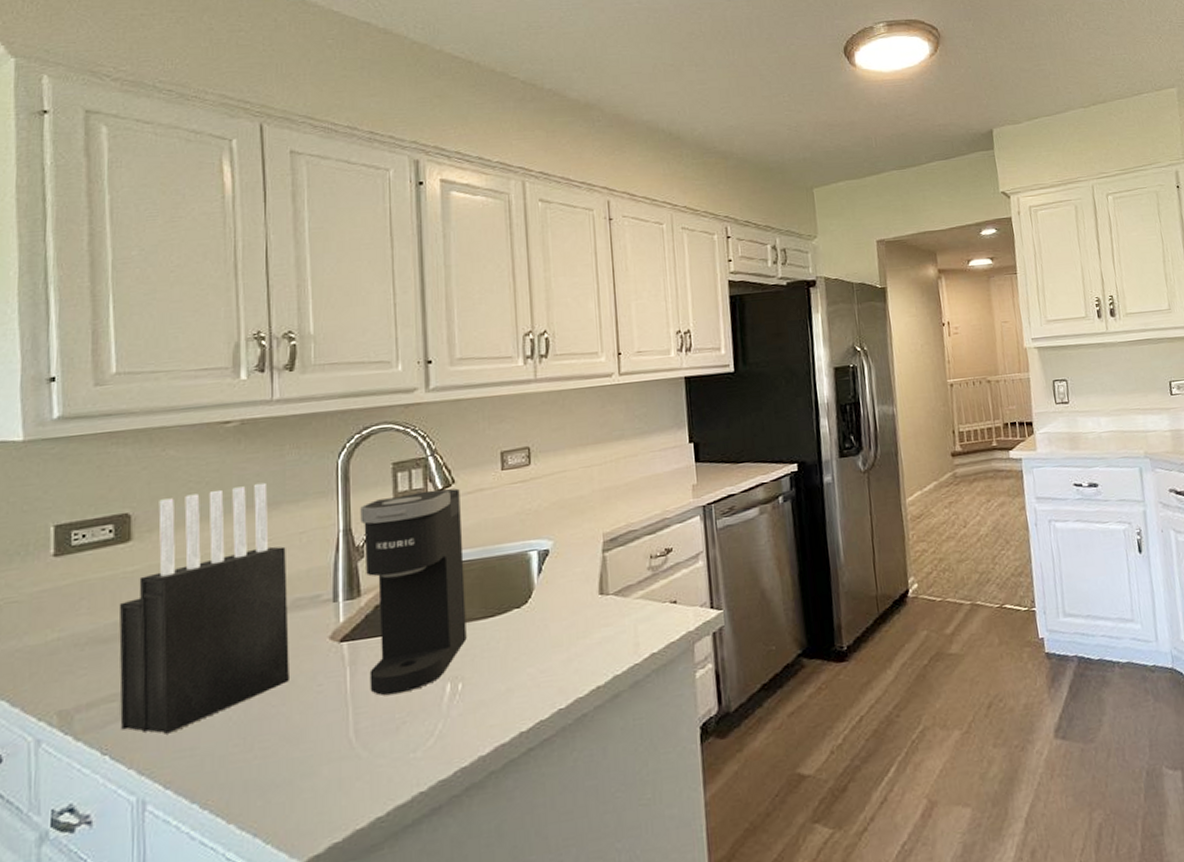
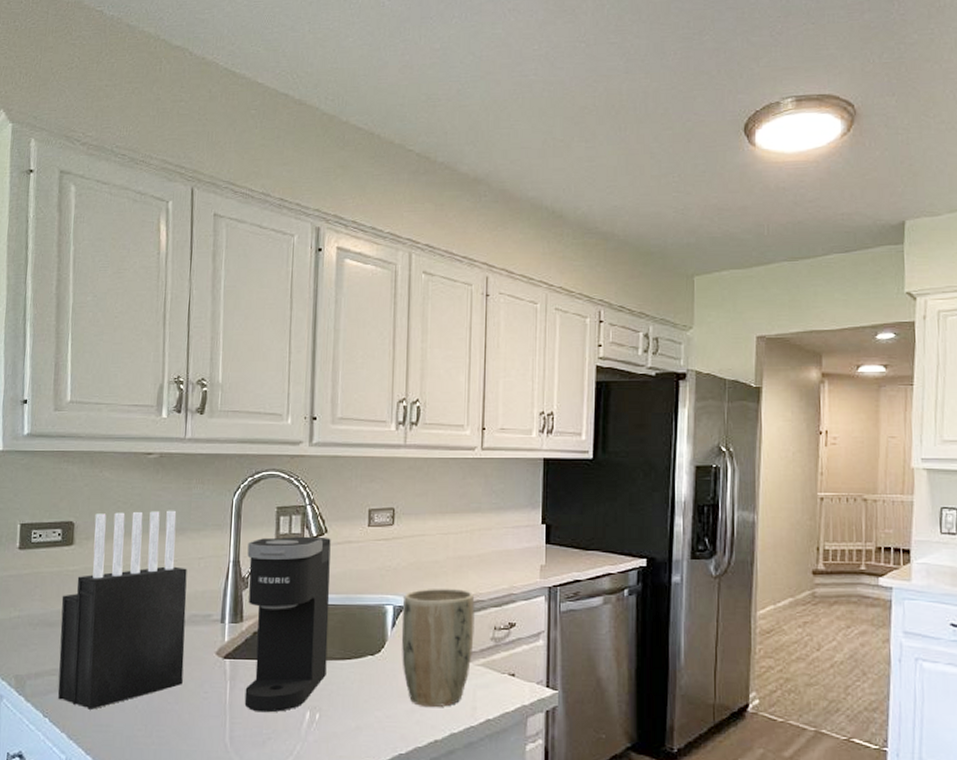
plant pot: none [548,521,630,653] -> present [401,588,475,707]

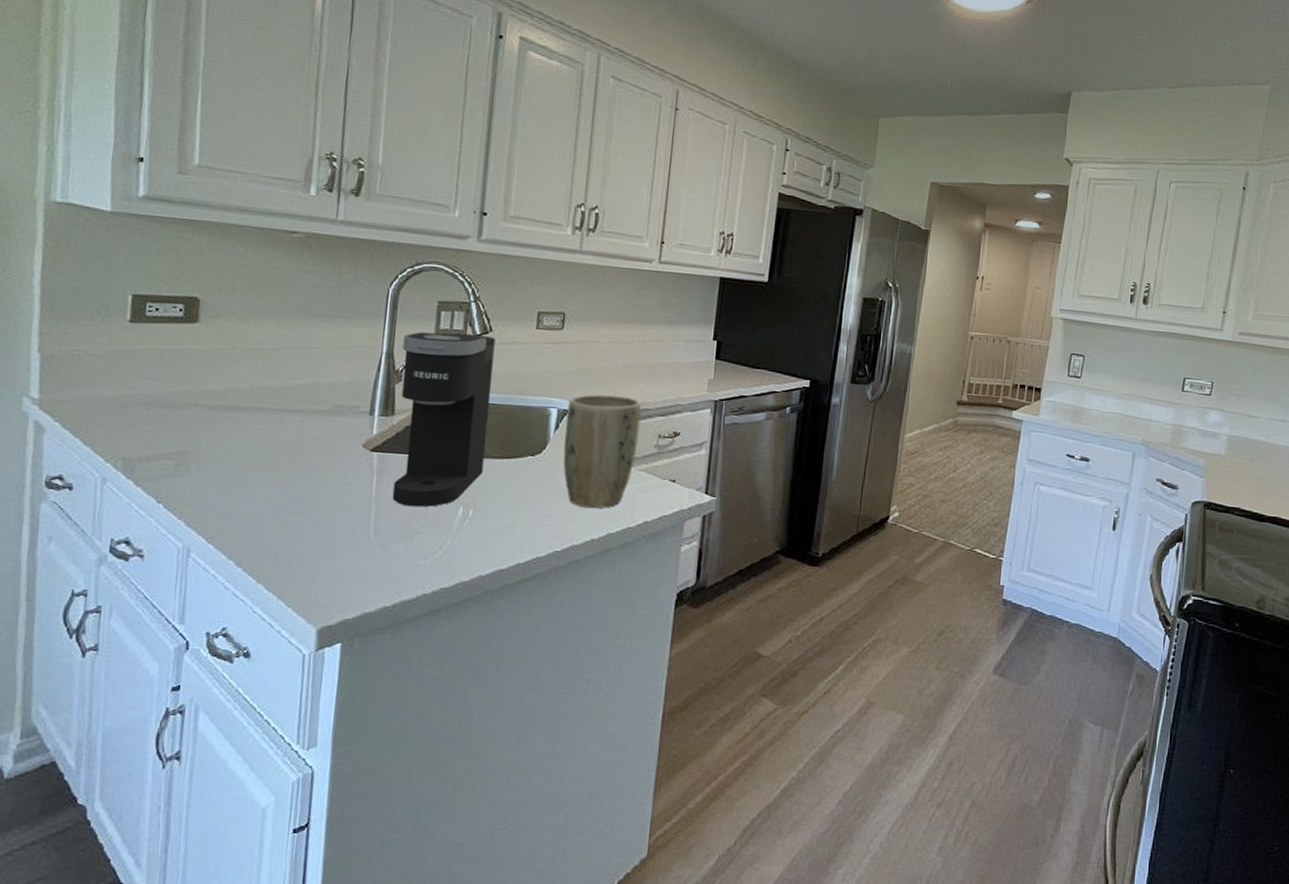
knife block: present [57,510,187,710] -> none [174,291,333,497]

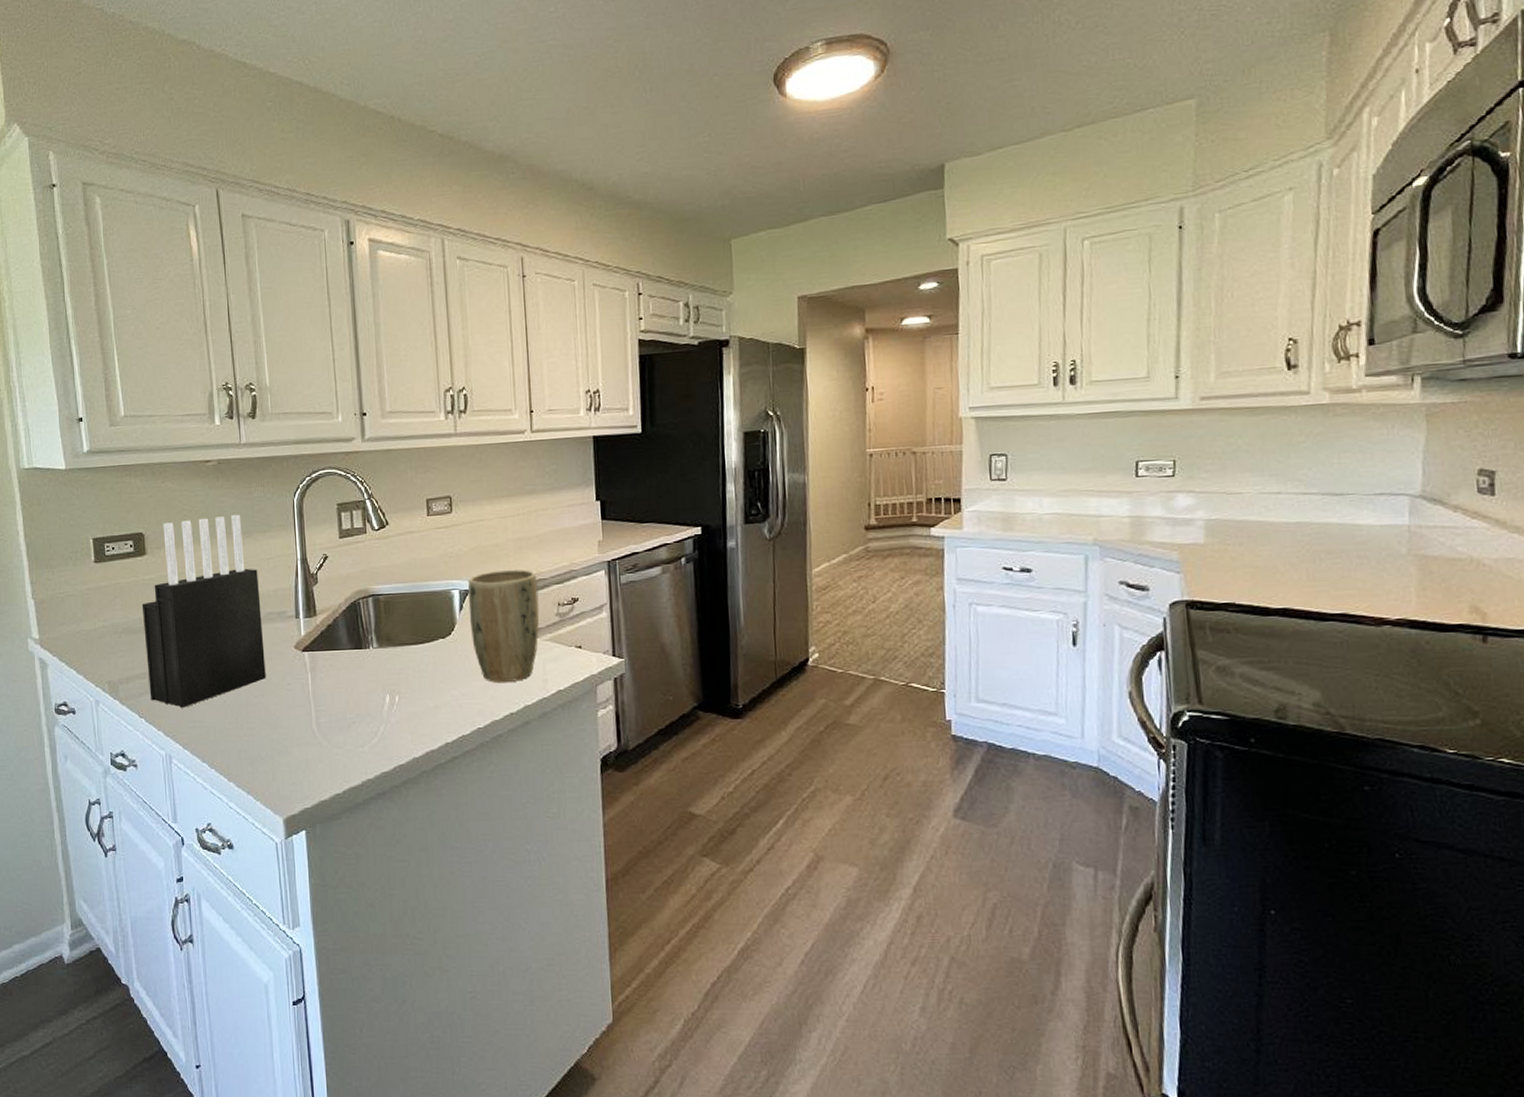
knife block: none [174,291,333,497] -> present [141,514,266,708]
coffee maker: present [392,332,496,508] -> none [313,529,401,699]

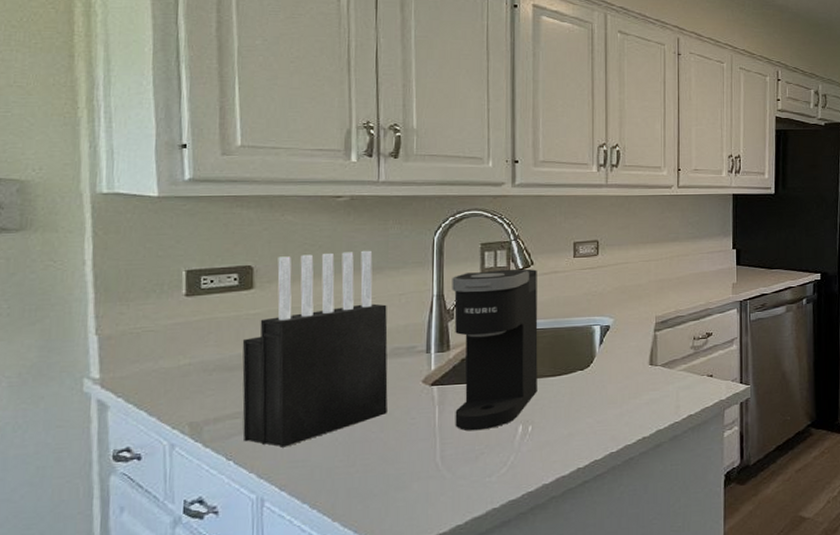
coffee maker: none [313,529,401,699] -> present [452,268,538,431]
plant pot: present [468,569,540,682] -> none [609,307,676,410]

